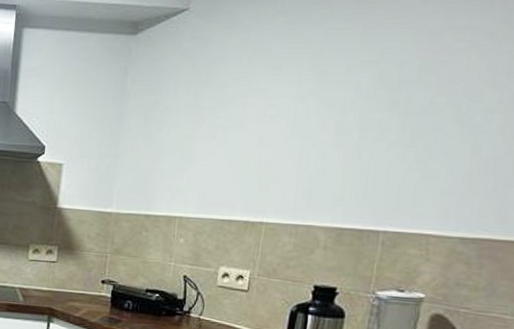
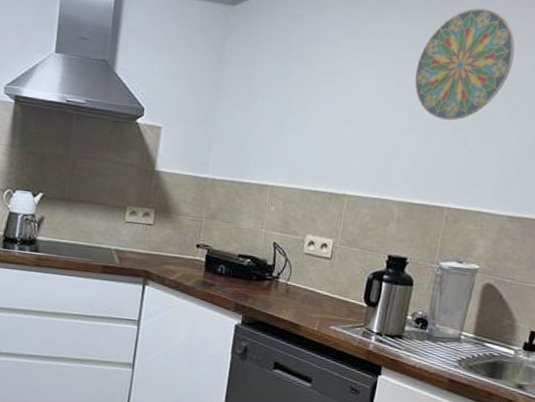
decorative plate: none [341,9,463,135] -> present [415,8,515,121]

